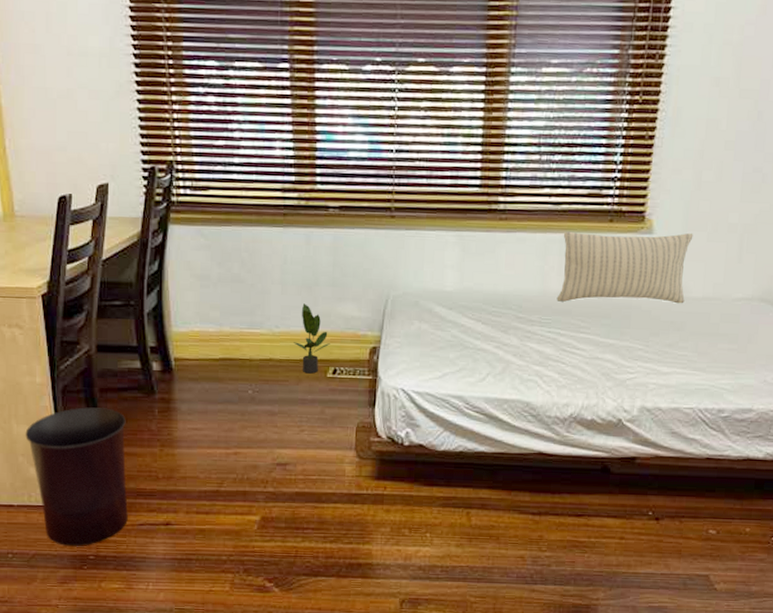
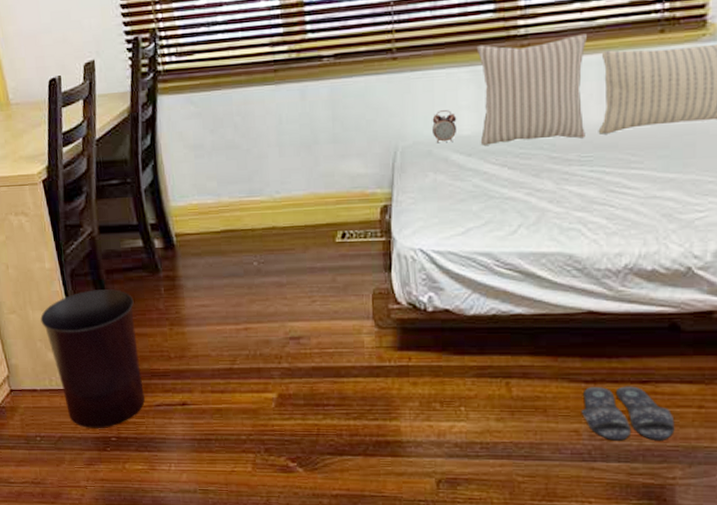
potted plant: present [294,304,330,374] -> none [297,165,336,240]
alarm clock: none [420,267,442,296] -> present [432,110,457,144]
pillow: none [460,214,553,303] -> present [476,33,587,145]
slippers: none [527,518,601,566] -> present [581,386,675,441]

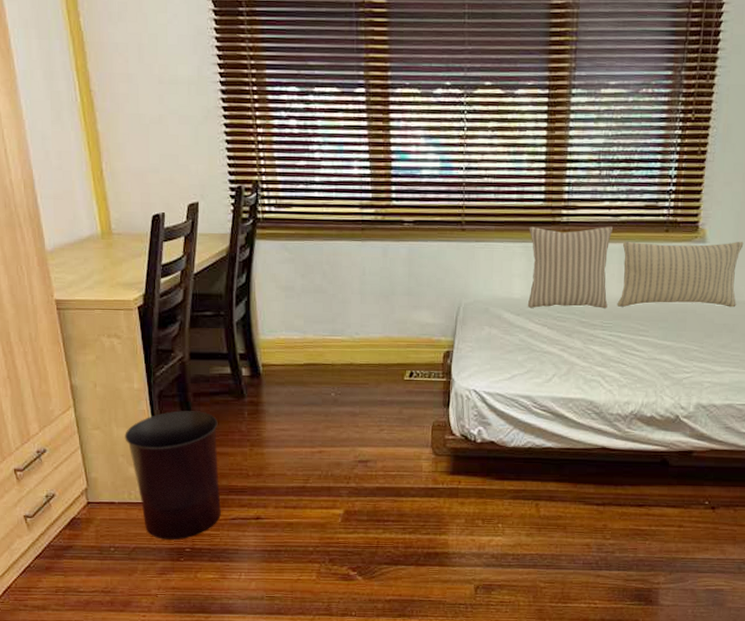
alarm clock: present [432,110,457,144] -> none [490,276,510,303]
slippers: present [581,386,675,441] -> none [592,508,661,553]

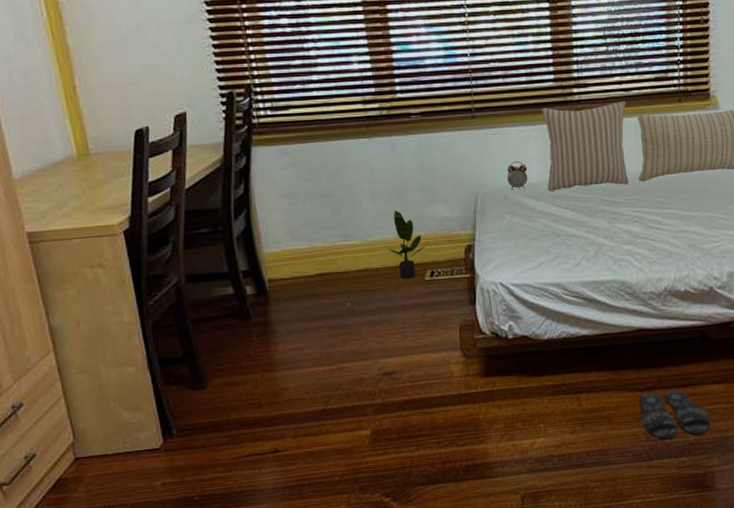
waste bin: present [125,411,222,540] -> none [115,339,233,490]
potted plant: none [373,312,407,377] -> present [388,210,425,279]
alarm clock: none [490,276,510,303] -> present [507,161,528,190]
slippers: none [592,508,661,553] -> present [638,390,710,440]

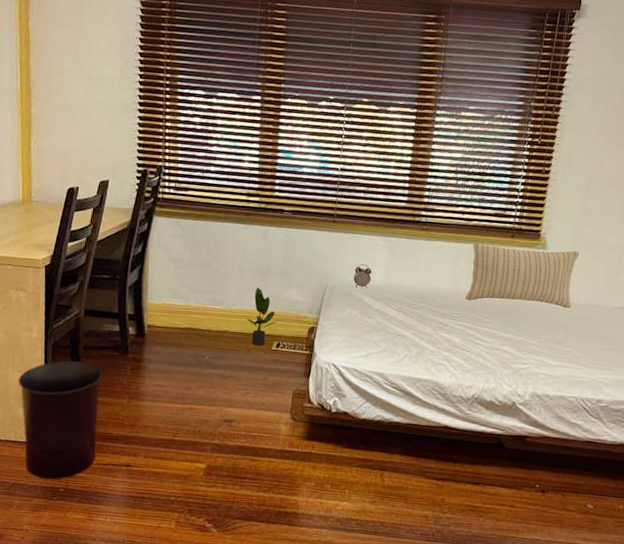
waste bin: none [115,339,233,490] -> present [18,360,103,479]
pillow: present [541,101,629,191] -> none [386,223,465,301]
slippers: present [638,390,710,440] -> none [431,483,494,530]

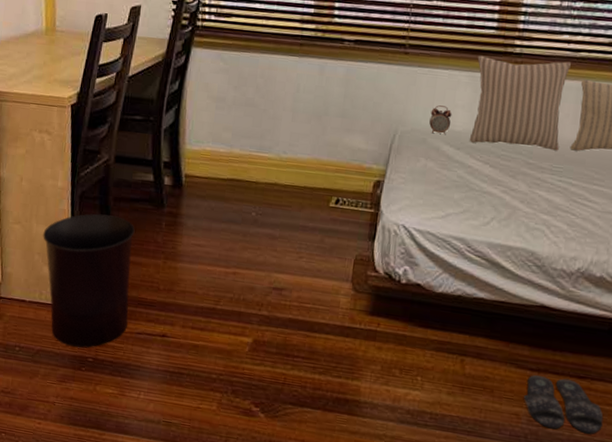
potted plant: present [246,287,276,346] -> none [299,132,335,202]
pillow: none [386,223,465,301] -> present [469,55,571,151]
slippers: none [431,483,494,530] -> present [523,374,604,434]

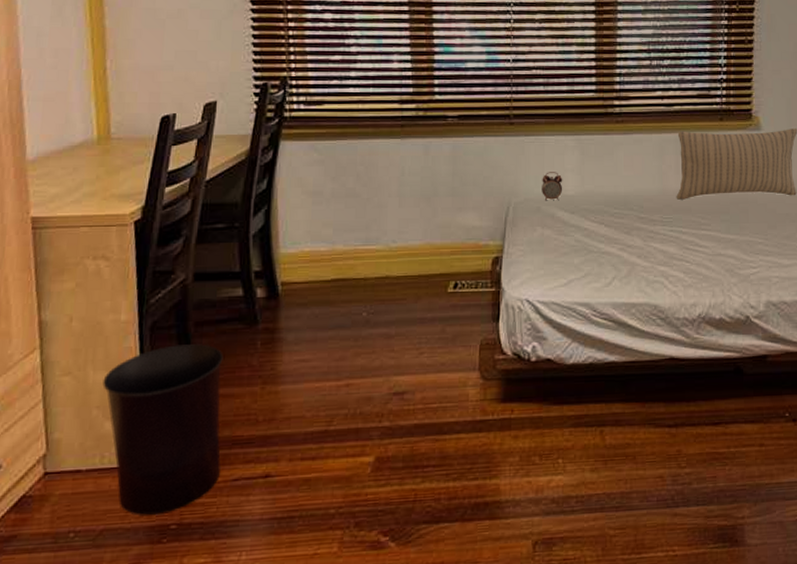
pillow: present [469,55,571,151] -> none [581,116,667,204]
slippers: present [523,374,604,434] -> none [665,428,742,484]

